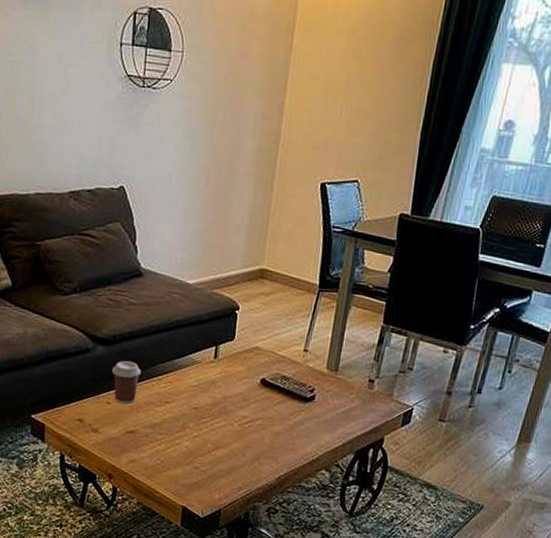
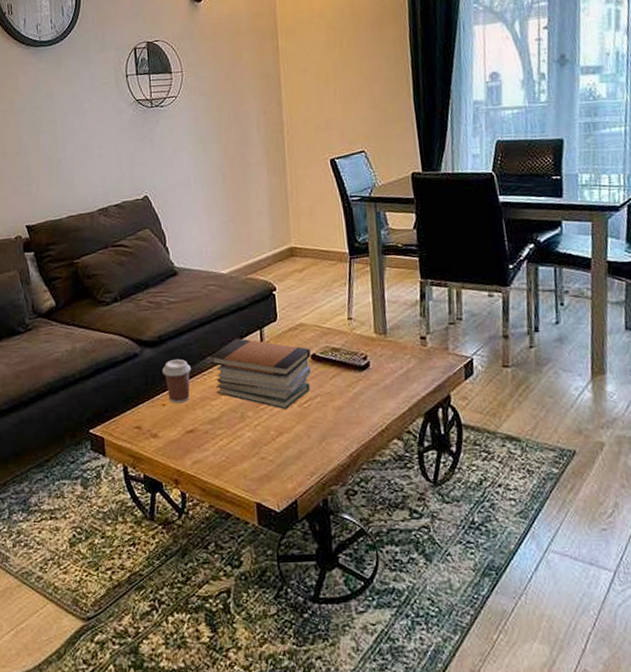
book stack: none [161,351,261,426] -> present [210,338,311,409]

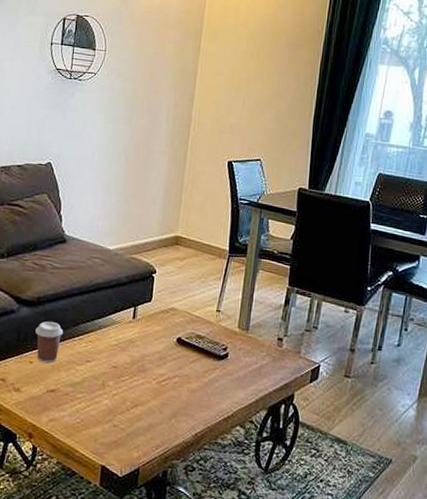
book stack: present [210,338,311,409] -> none [83,311,177,384]

